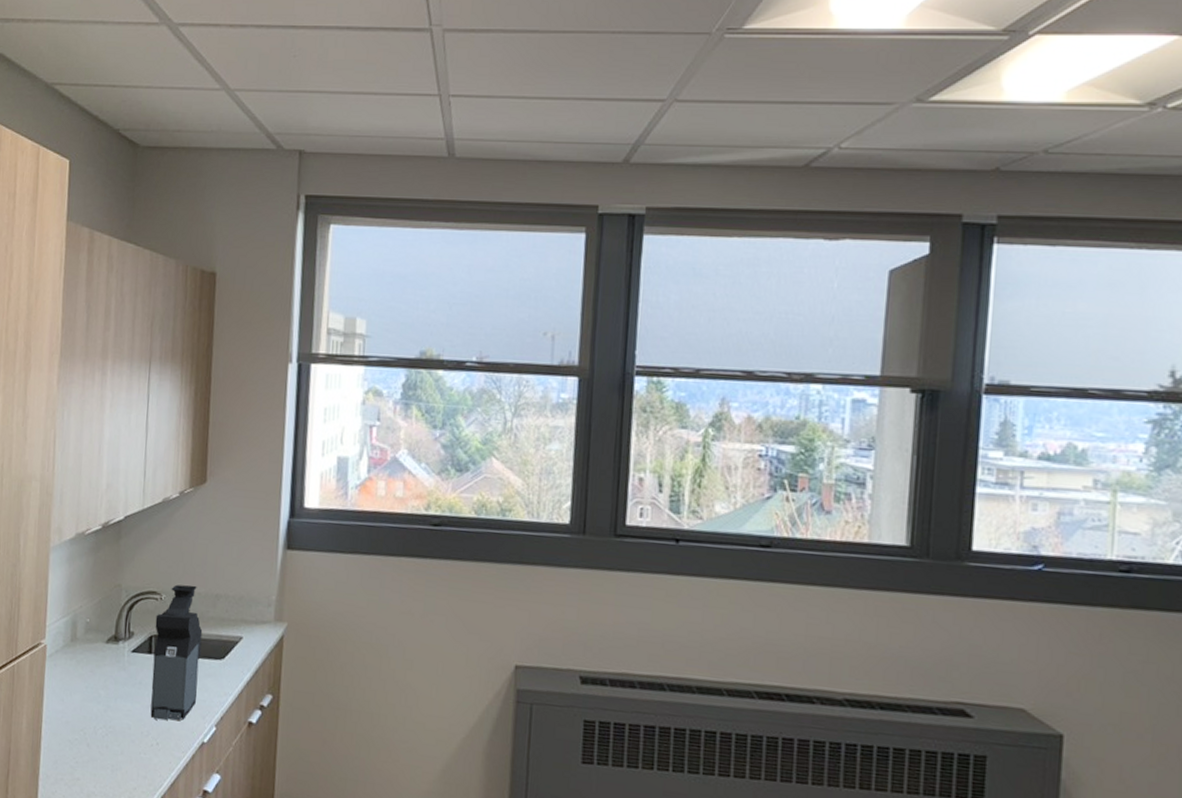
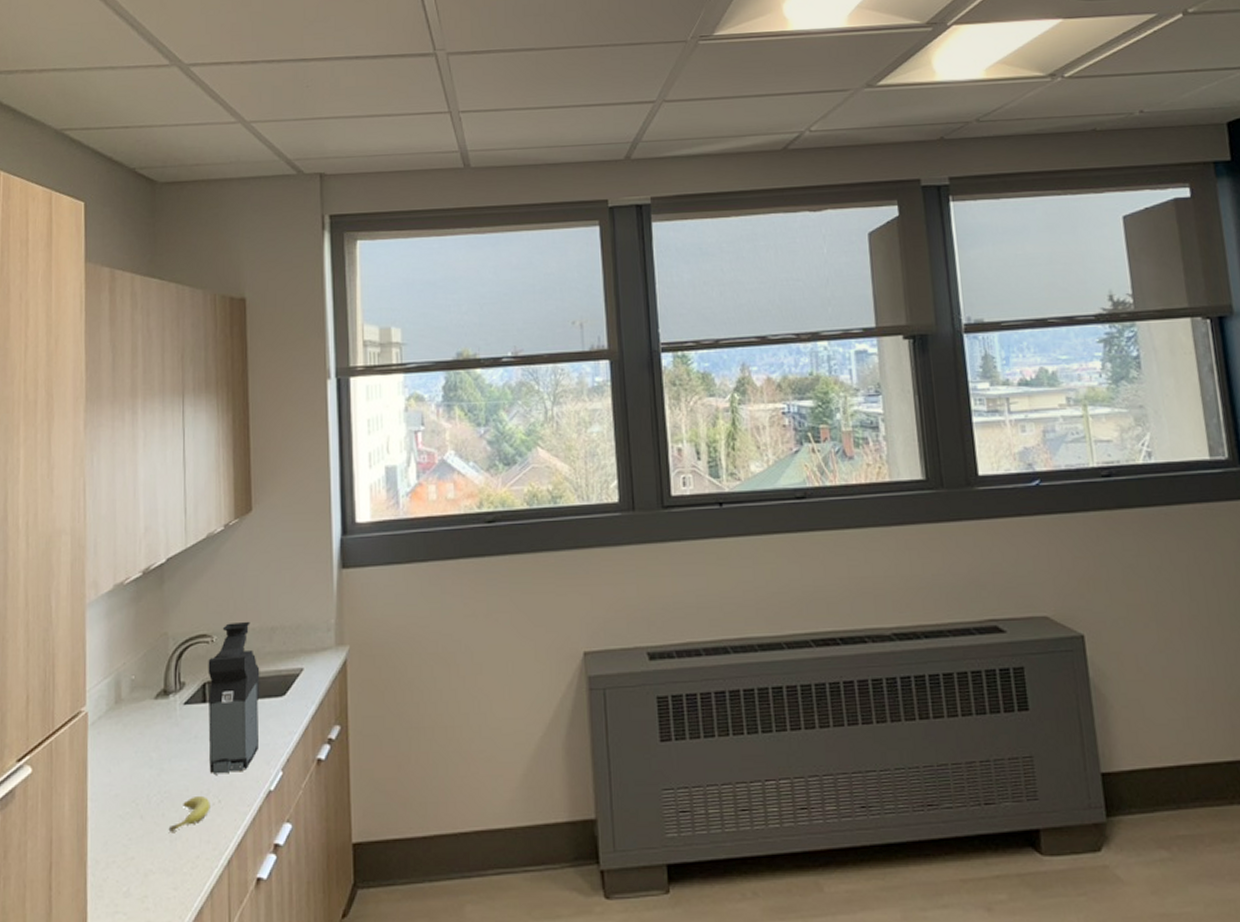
fruit: none [111,735,149,763] -> present [168,795,210,832]

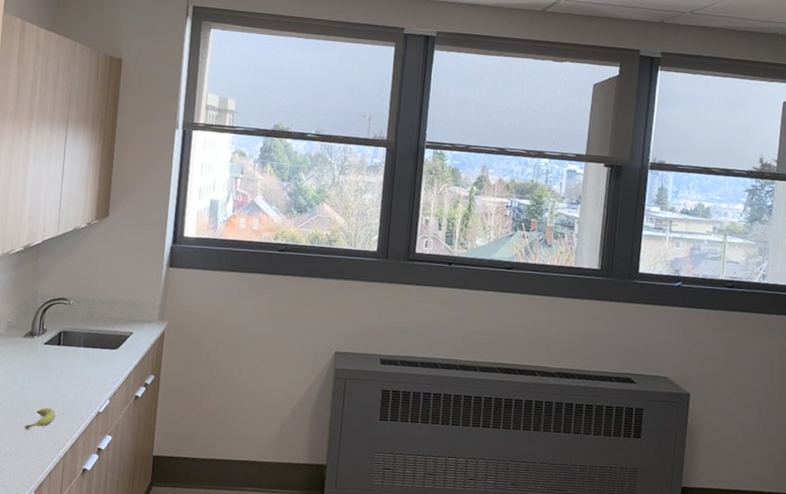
coffee maker: present [208,621,260,775] -> none [57,293,102,396]

